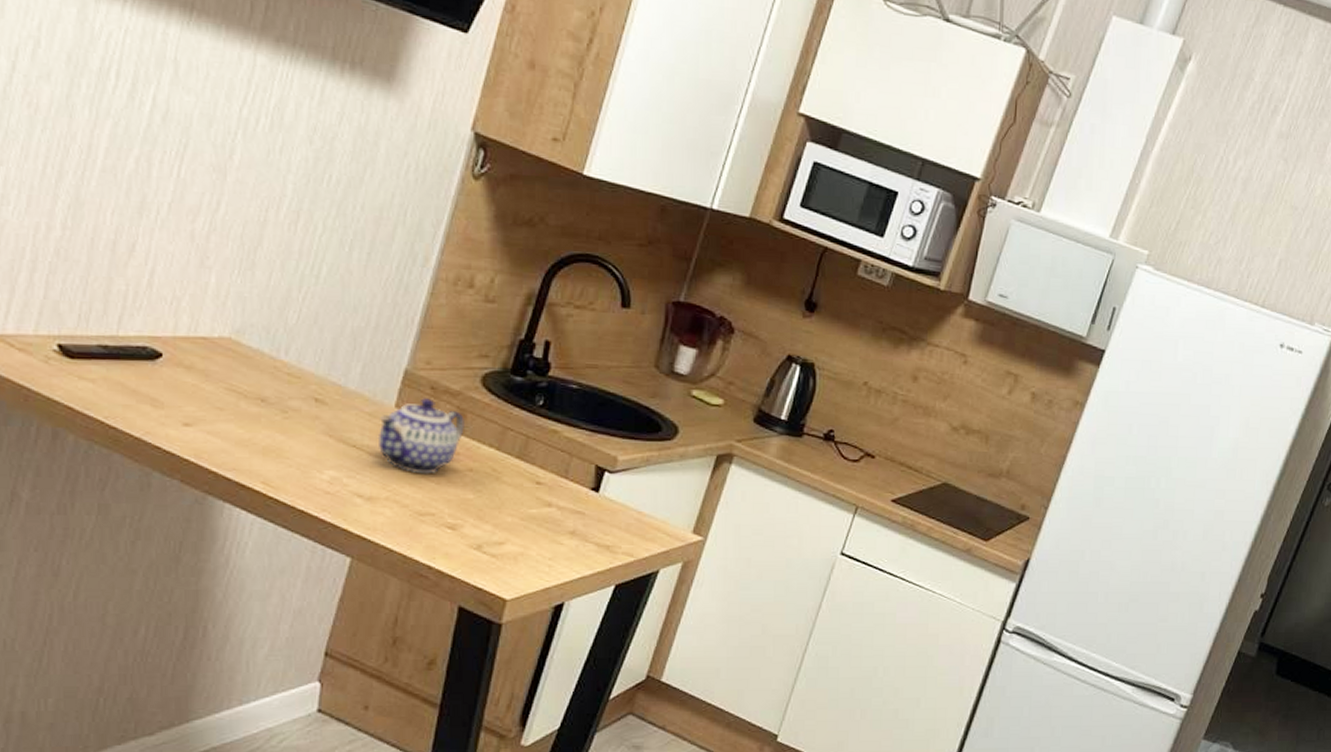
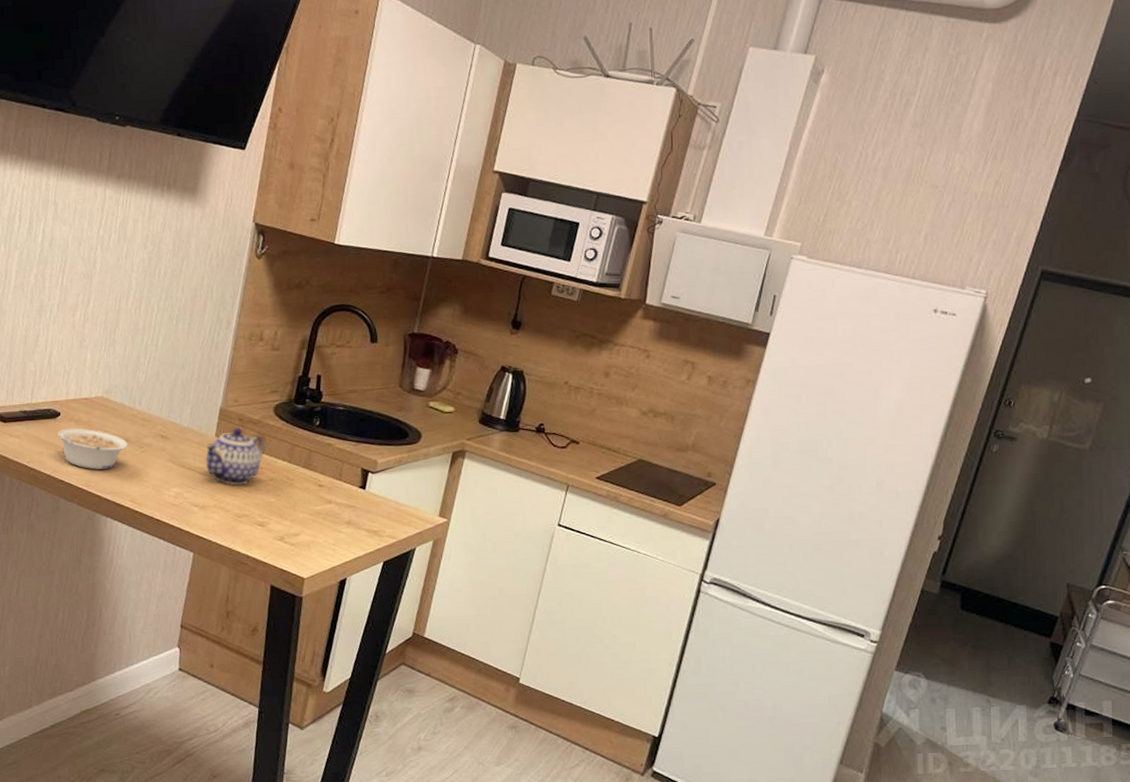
legume: none [156,376,264,437] -> present [58,428,128,470]

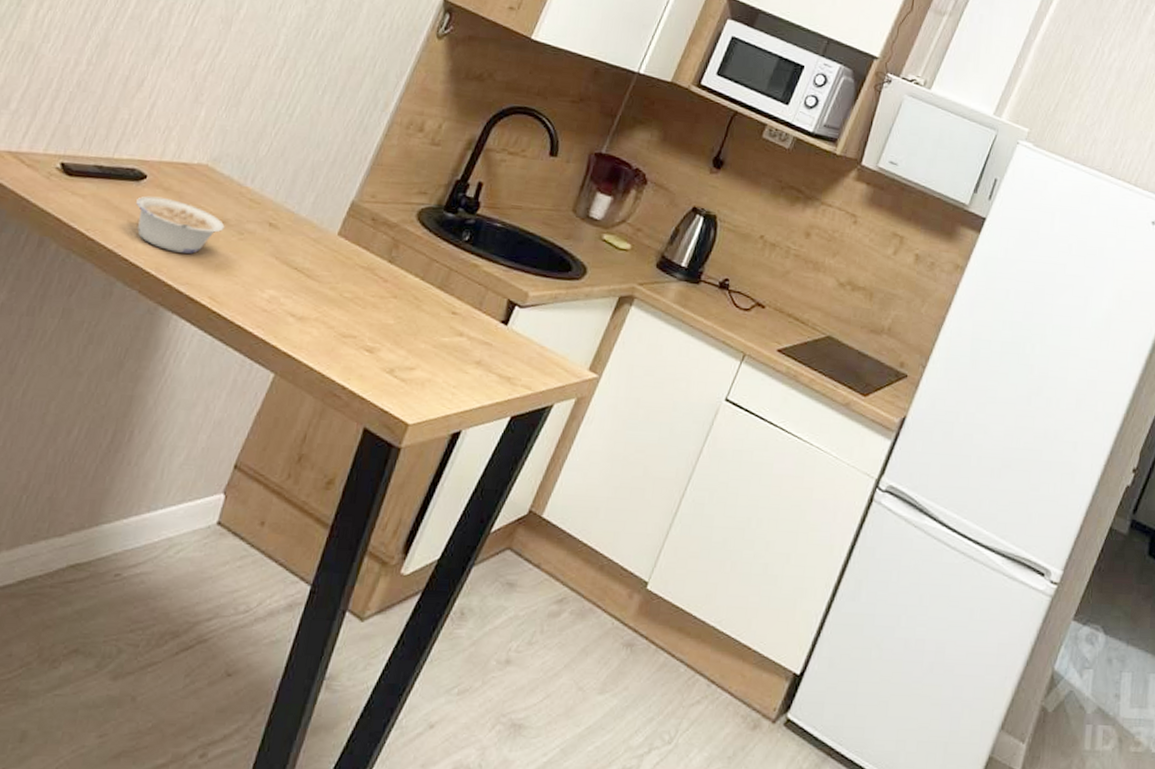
teapot: present [205,428,265,486] -> none [317,228,397,299]

